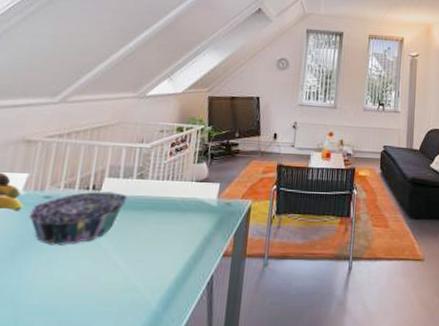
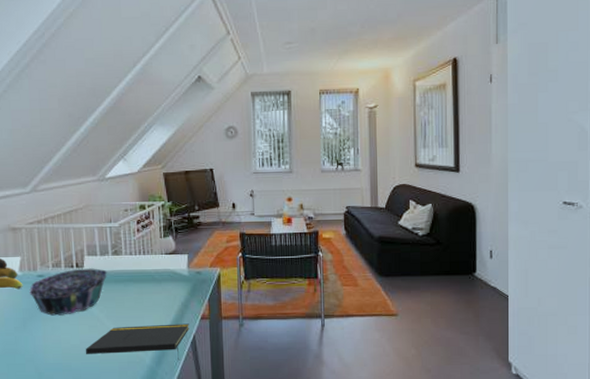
notepad: none [80,260,209,305] -> present [85,323,189,361]

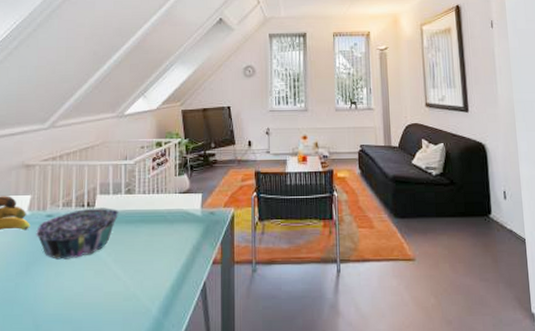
notepad: present [85,323,189,361] -> none [88,269,200,311]

